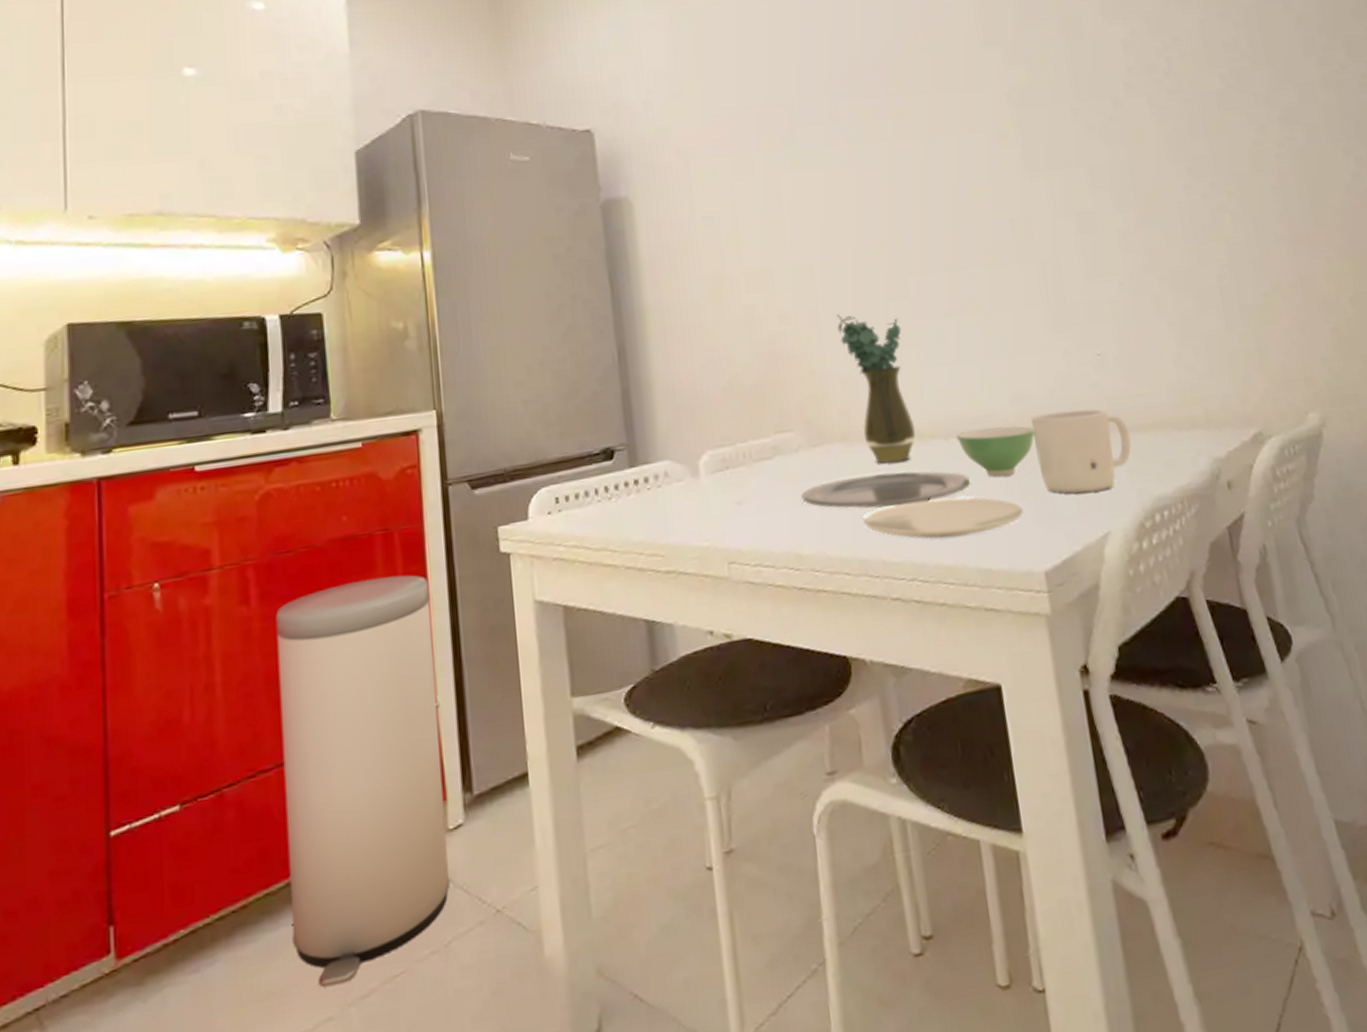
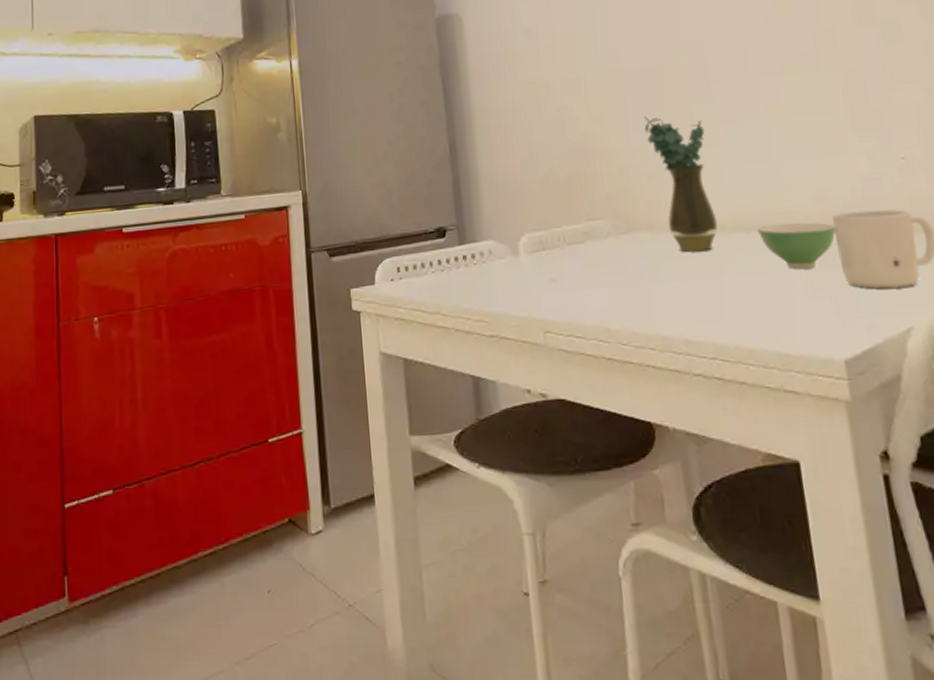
pedal bin: present [275,574,451,988] -> none [181,323,313,647]
plate: present [801,471,970,508] -> none [610,260,771,292]
plate: present [863,497,1024,539] -> none [667,286,824,323]

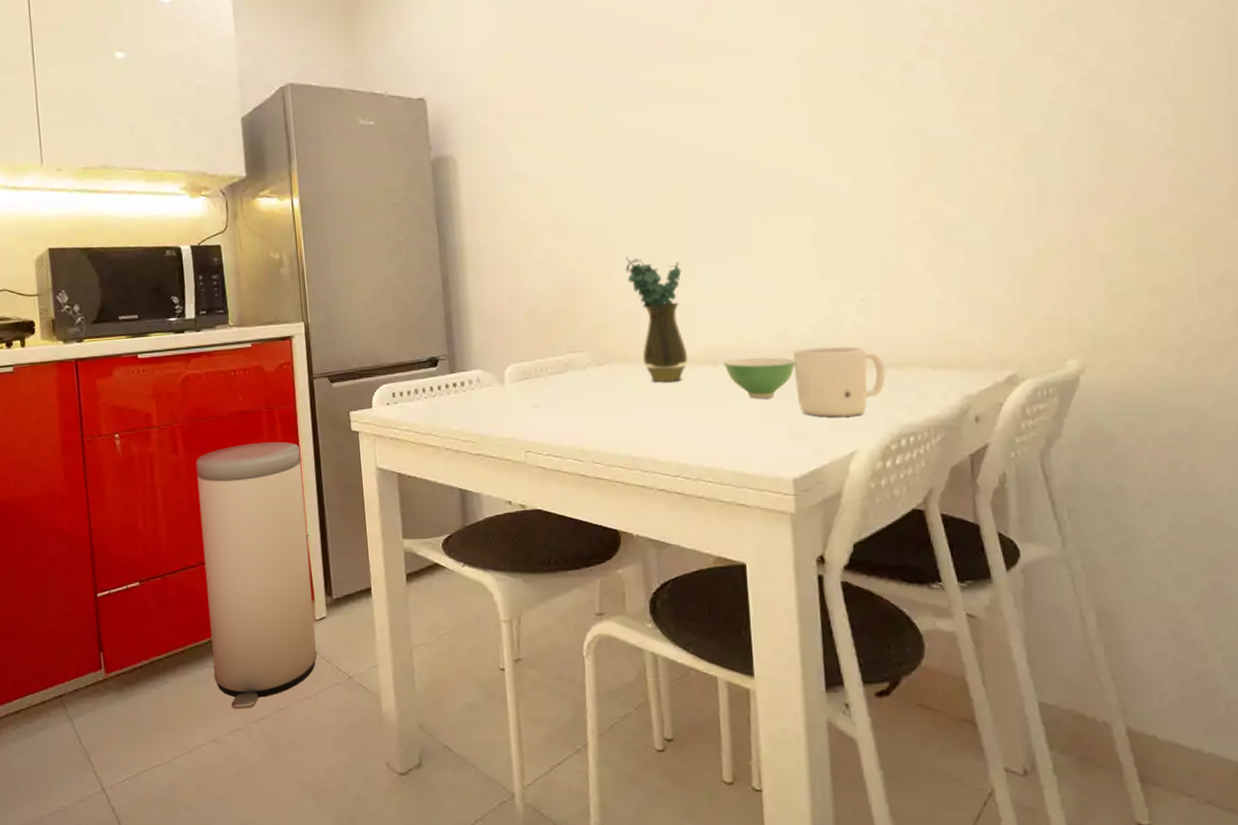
pedal bin: none [181,323,313,647] -> present [195,441,318,709]

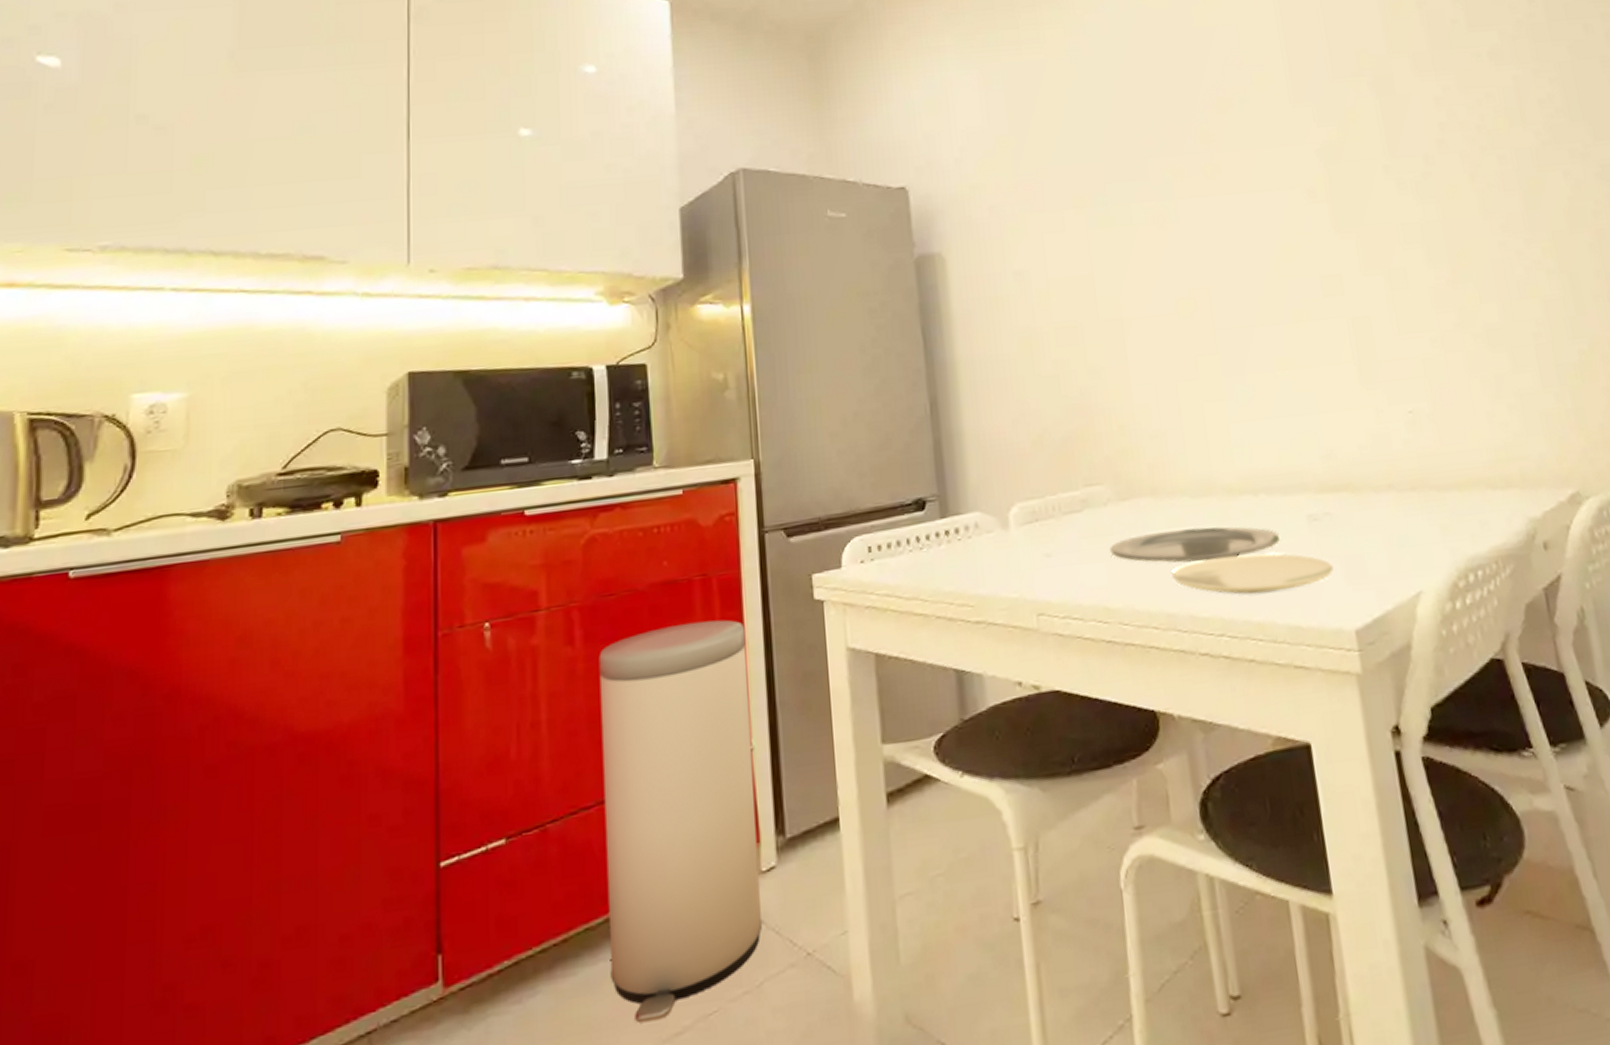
plate: none [587,390,733,417] -> present [1109,526,1279,563]
vase: present [625,257,688,382] -> none [1146,369,1225,518]
plate: none [638,413,779,445] -> present [1171,553,1334,594]
bowl: present [723,357,796,399] -> none [1265,483,1345,533]
mug: present [793,346,886,417] -> none [1341,466,1444,552]

